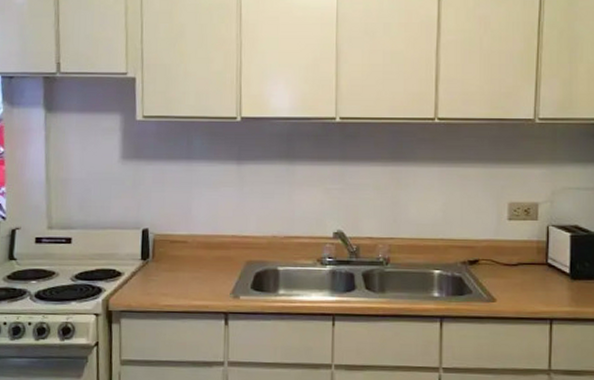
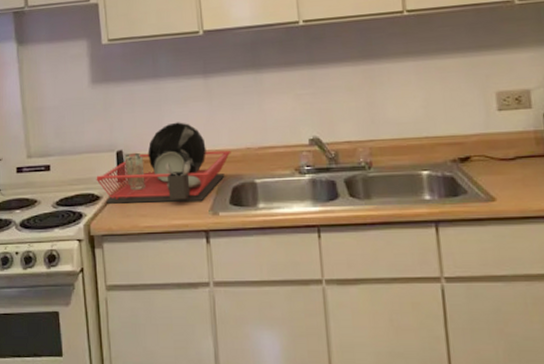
dish rack: none [119,205,258,284] -> present [96,122,231,204]

